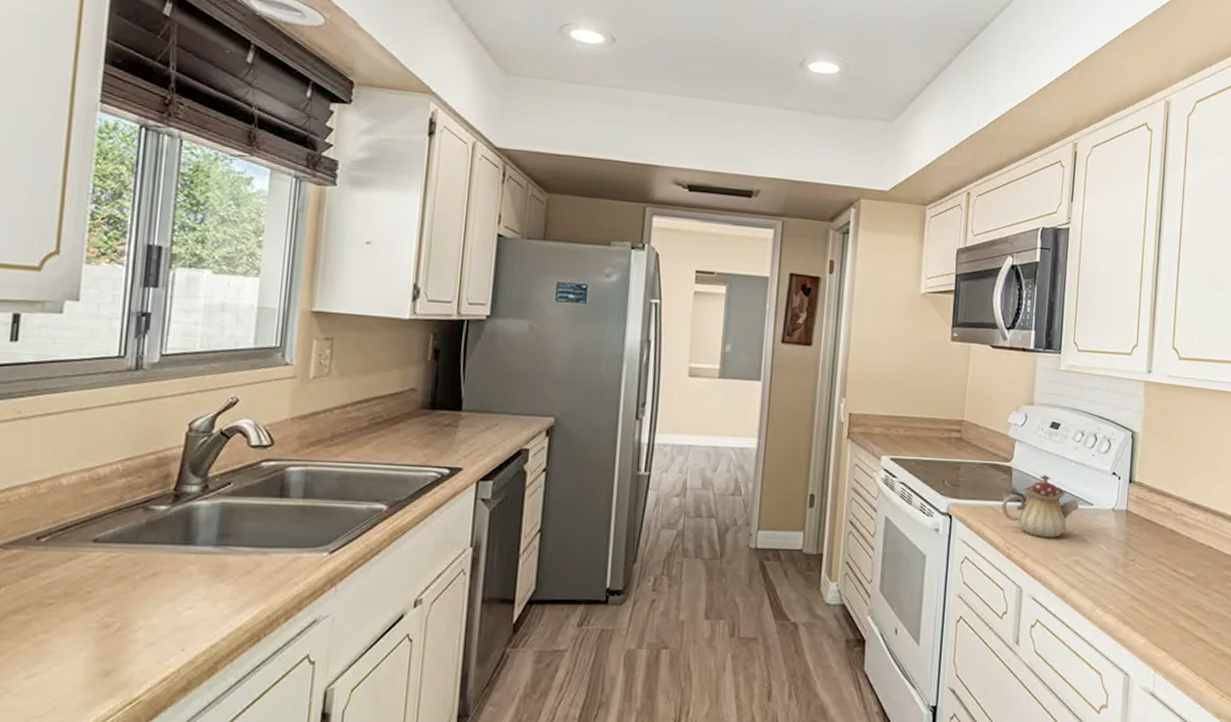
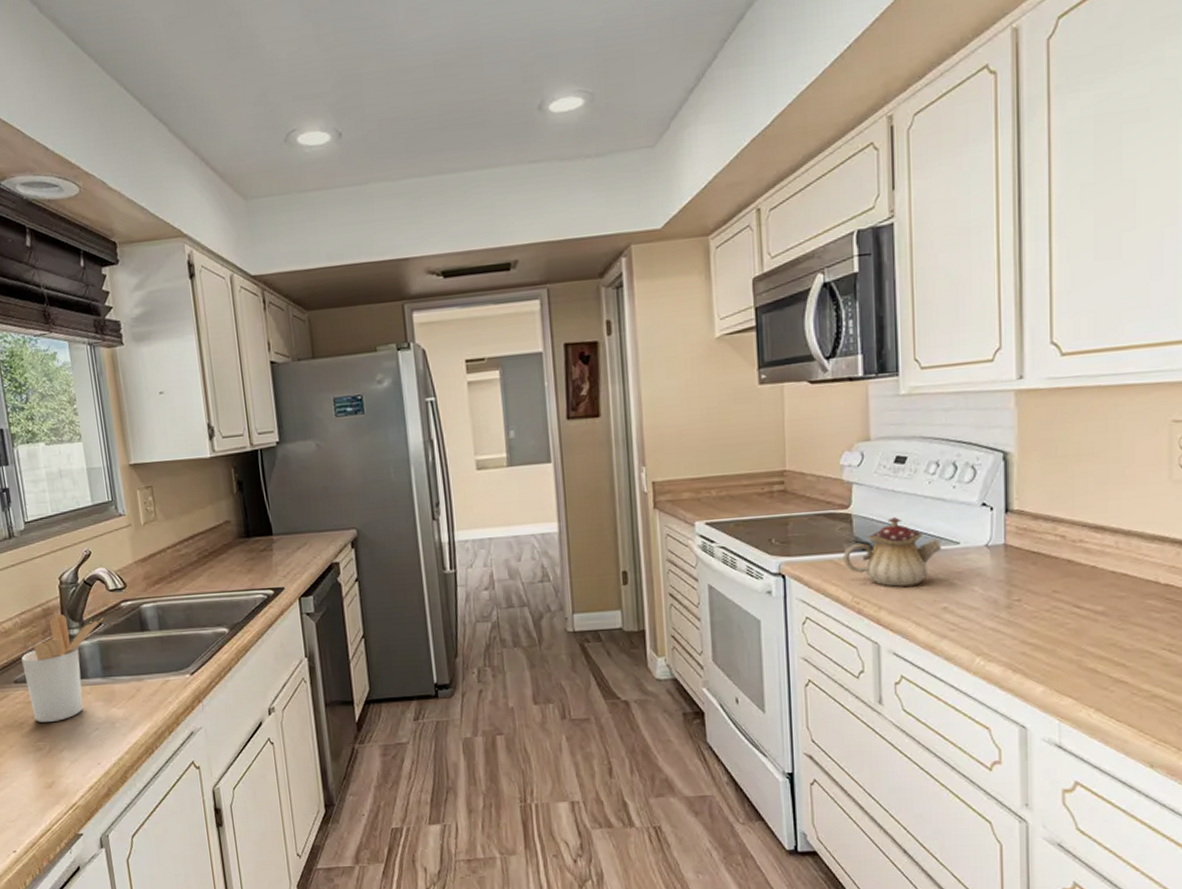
utensil holder: none [109,466,235,595] -> present [21,614,104,723]

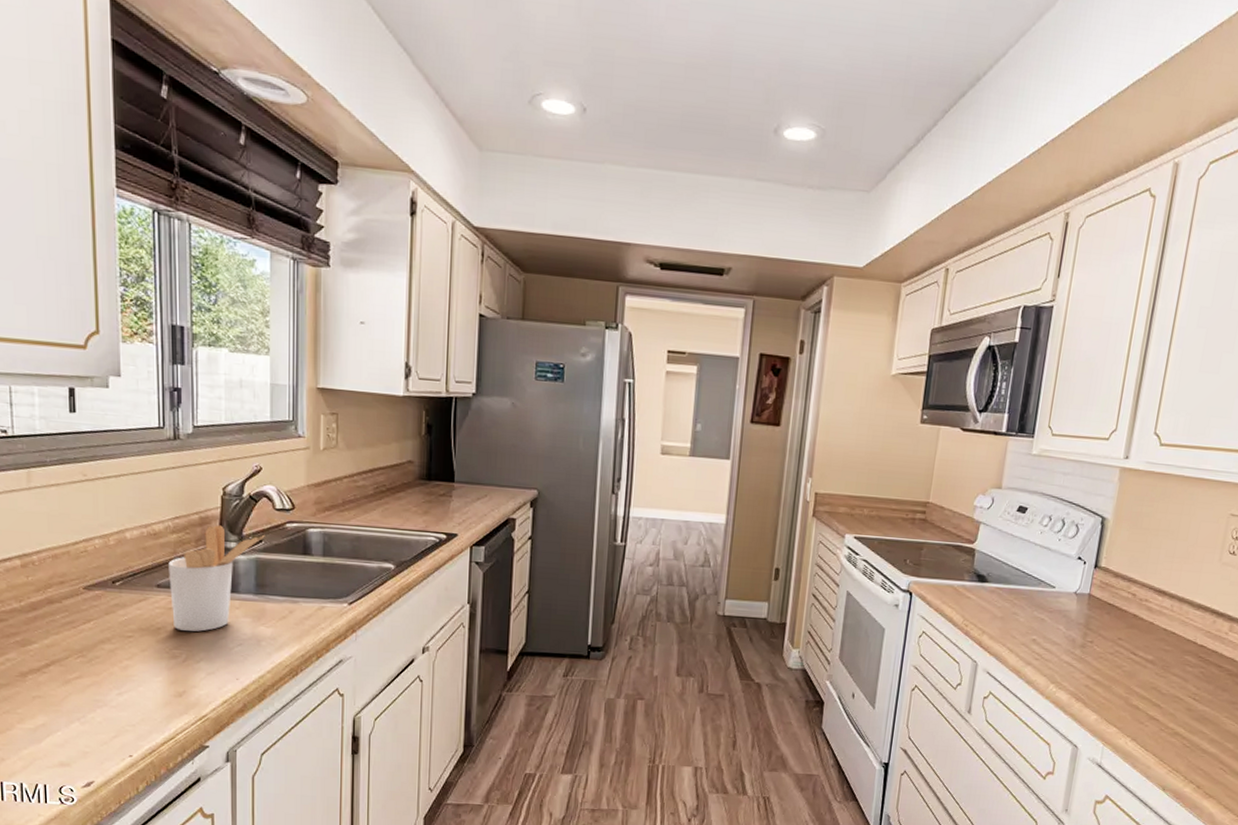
teapot: present [843,517,941,587] -> none [962,557,1041,618]

